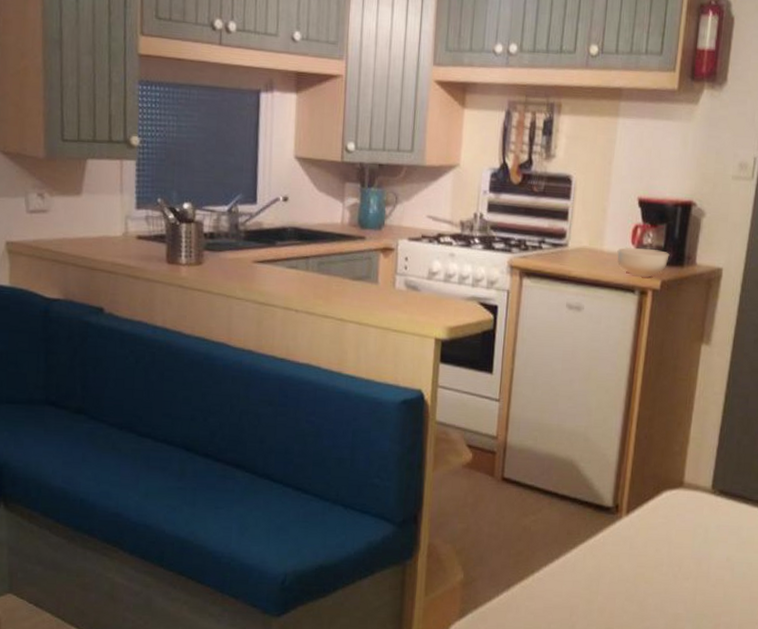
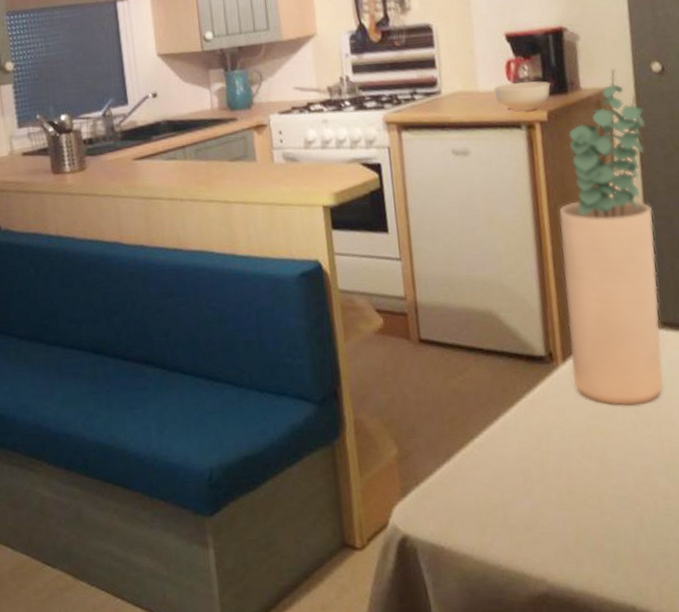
vase: none [631,250,747,560] -> present [559,69,663,406]

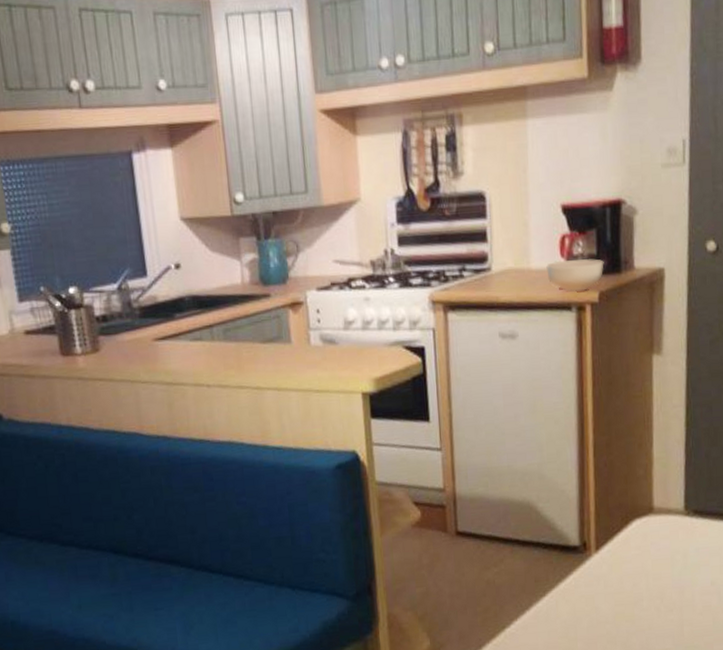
vase: present [559,69,663,406] -> none [602,247,695,593]

